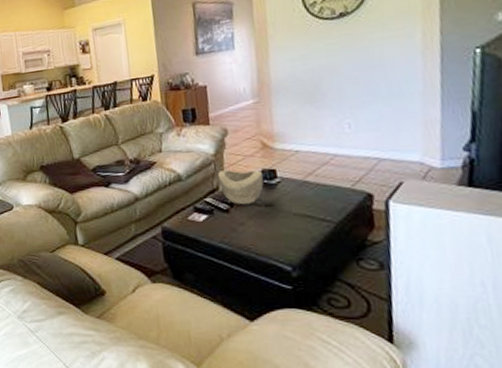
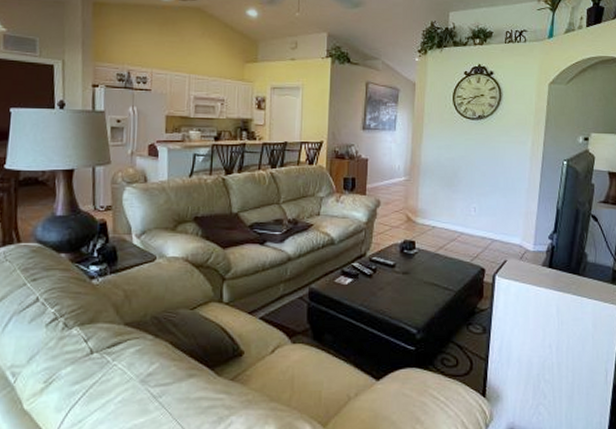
decorative bowl: present [218,170,264,205] -> none [367,238,404,271]

